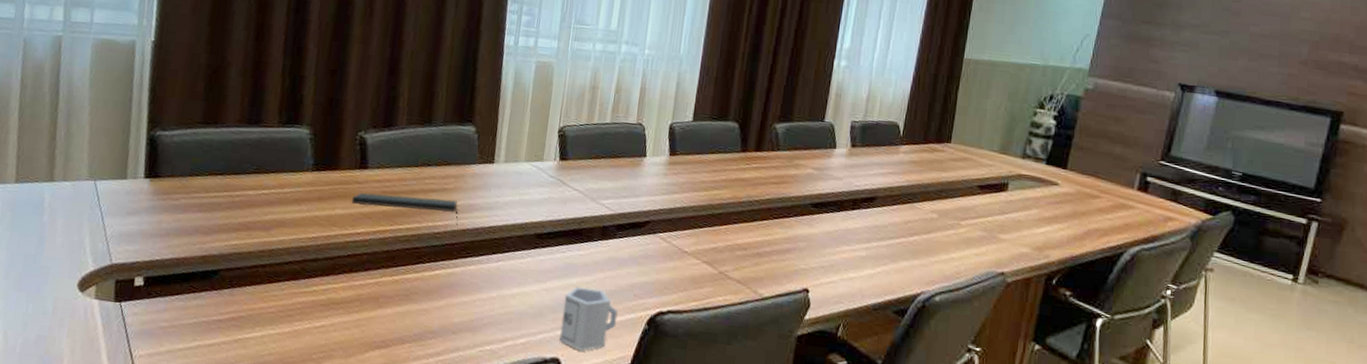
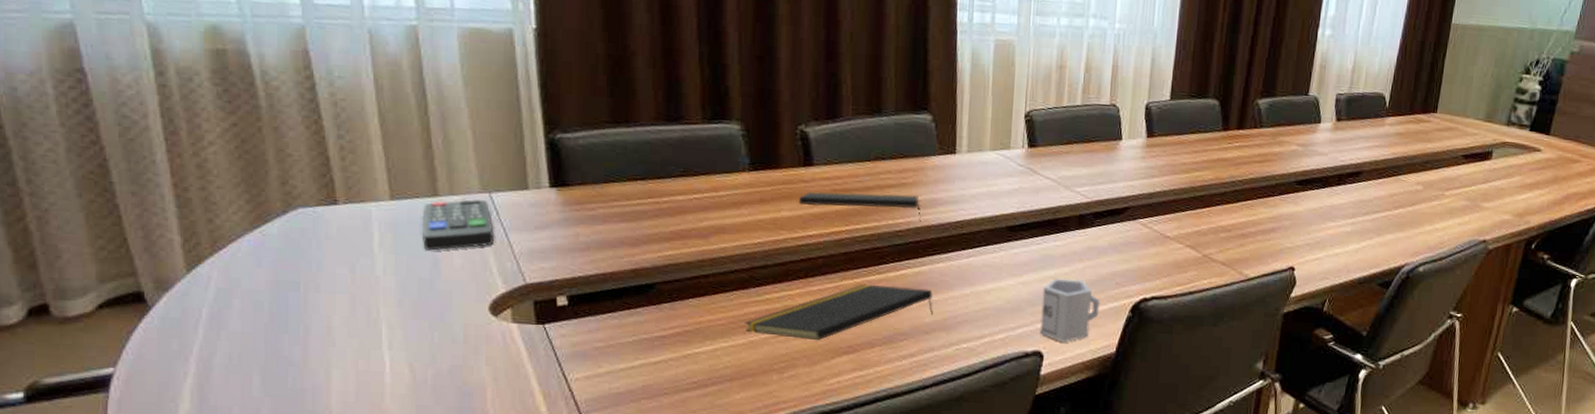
remote control: none [34,185,93,230] -> present [421,199,494,251]
notepad: none [292,282,463,334] -> present [744,284,933,341]

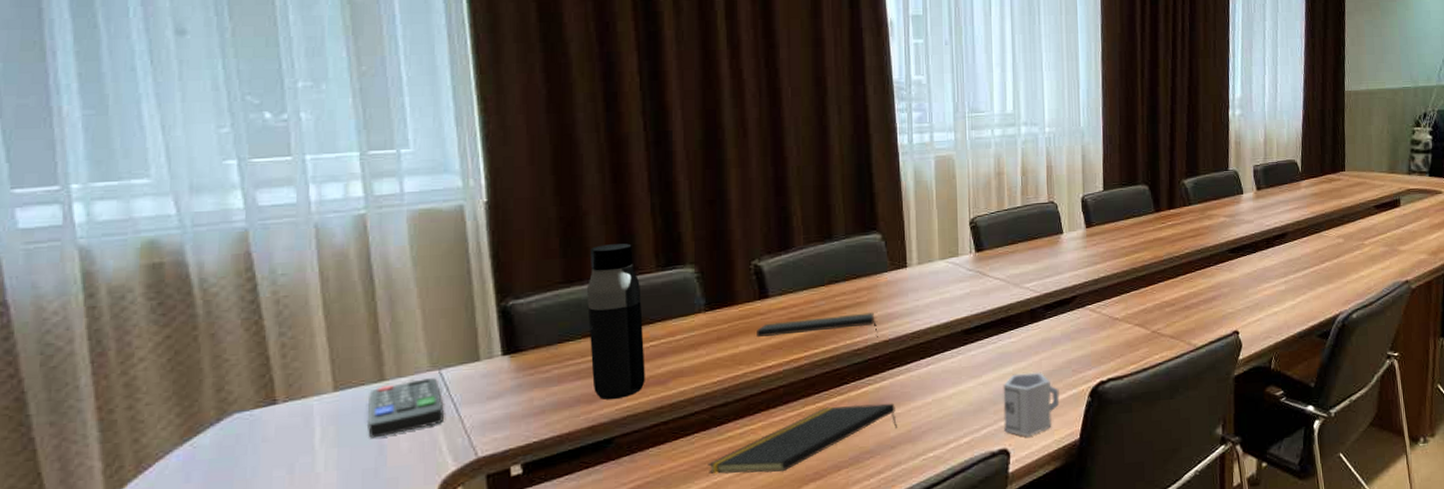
water bottle: none [633,88,688,247] -> present [587,243,645,400]

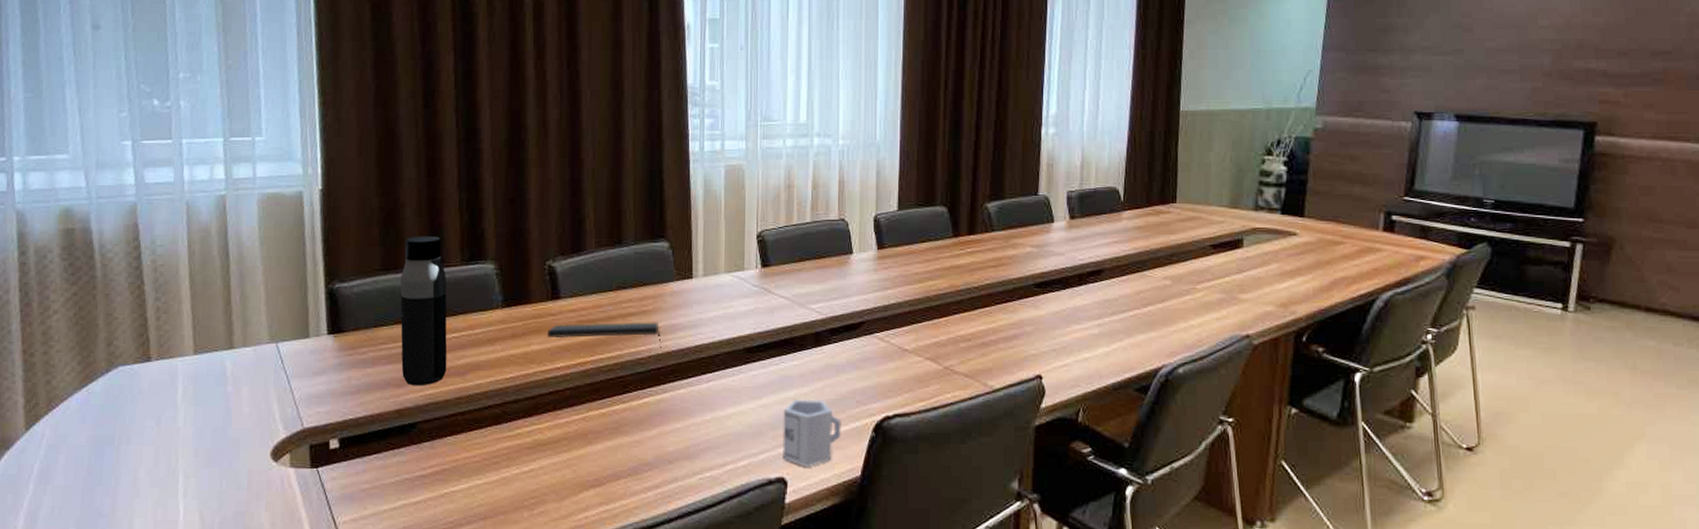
remote control: present [366,378,444,438] -> none [218,350,278,400]
notepad: present [707,403,897,474] -> none [497,414,676,475]

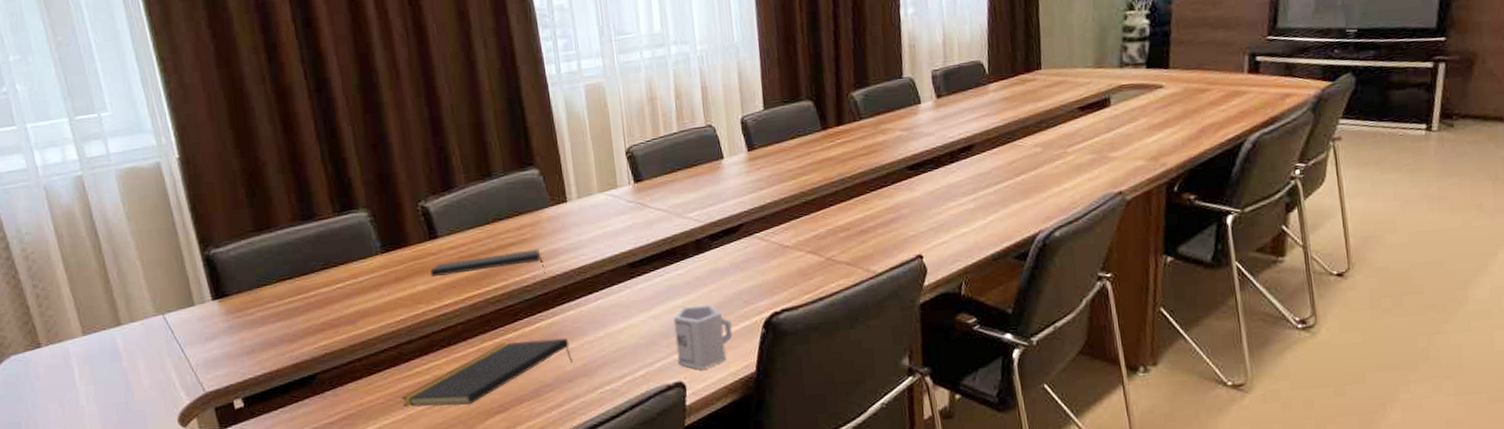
water bottle: present [400,236,447,386] -> none [273,191,337,339]
notepad: none [497,414,676,475] -> present [401,338,572,407]

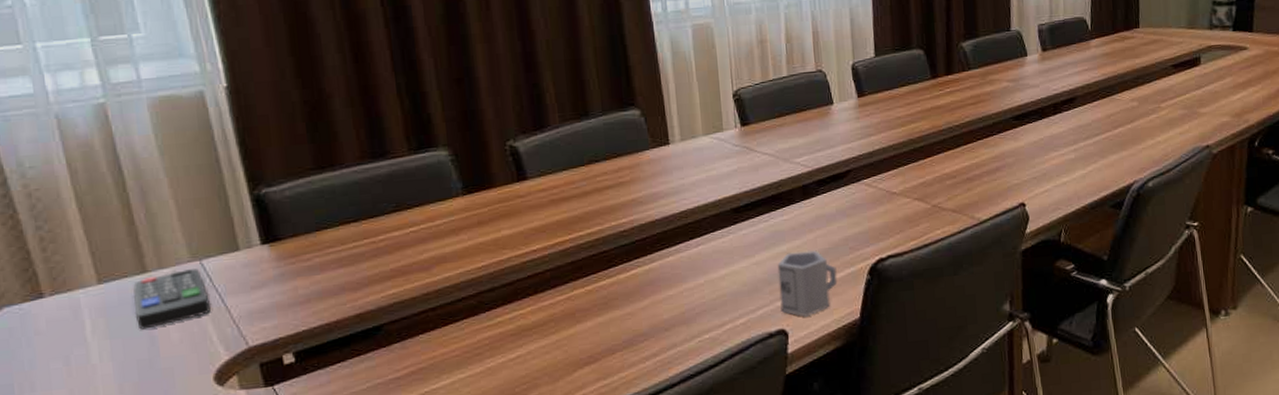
remote control: none [110,322,173,376] -> present [133,268,211,330]
notepad: present [401,338,572,407] -> none [479,285,670,360]
notepad: present [430,249,544,278] -> none [518,192,643,221]

